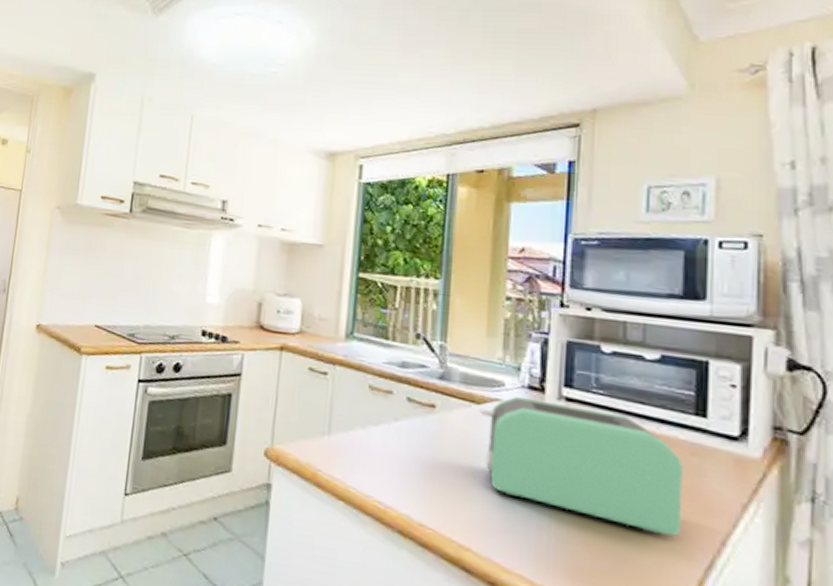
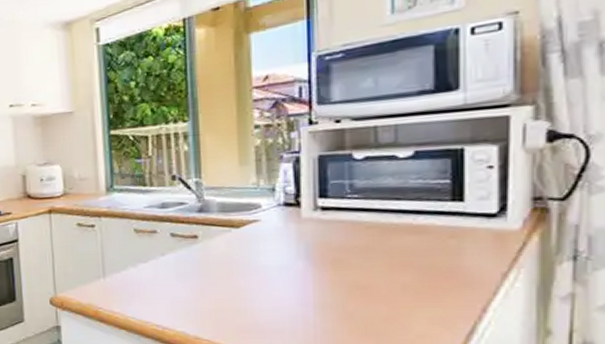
toaster: present [479,396,685,537] -> none [239,212,444,313]

